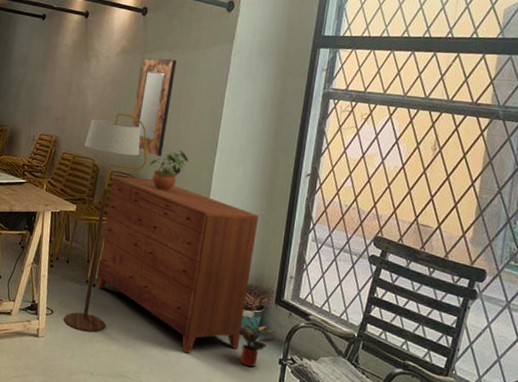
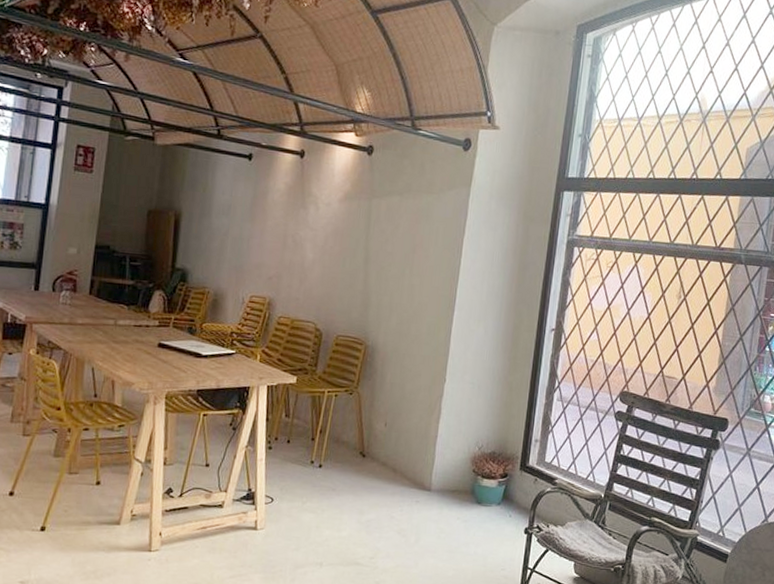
floor lamp: present [64,112,147,332] -> none [286,268,378,519]
dresser: present [96,176,259,353] -> none [323,340,501,531]
home mirror: present [131,58,177,157] -> none [358,204,408,317]
potted plant: present [150,150,189,192] -> none [380,308,424,356]
potted plant: present [238,314,278,367] -> none [482,483,523,540]

